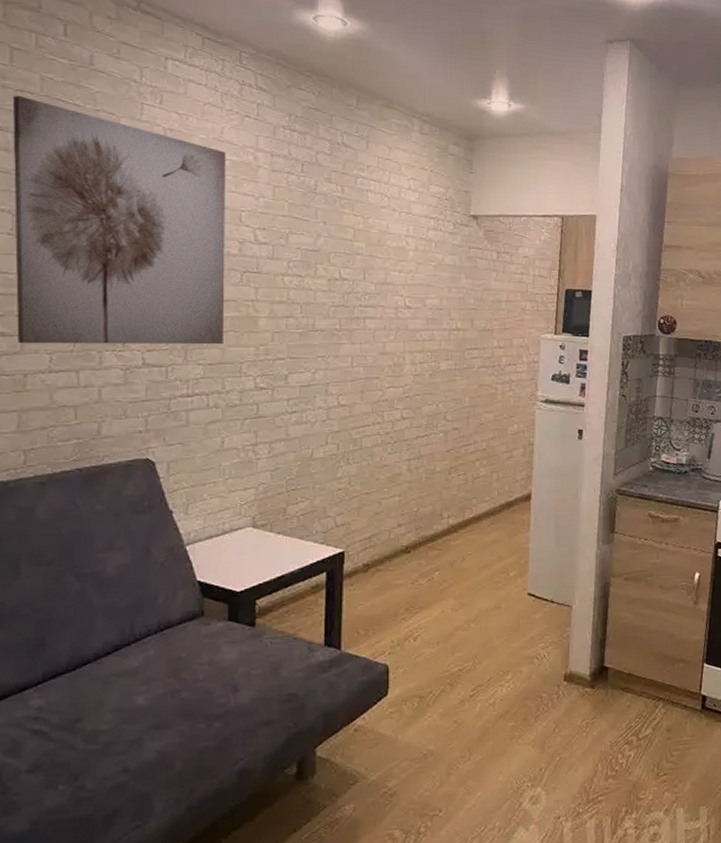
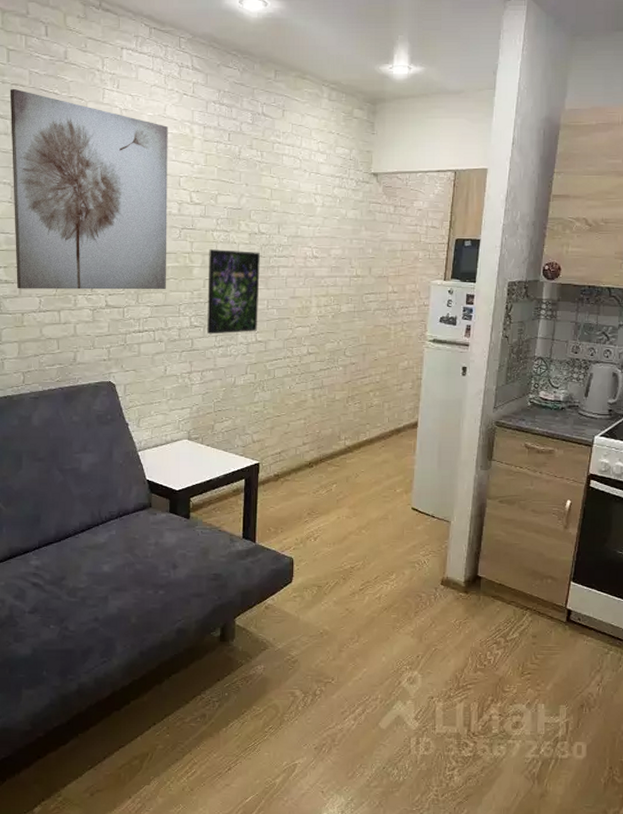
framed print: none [277,297,342,398] -> present [207,249,260,335]

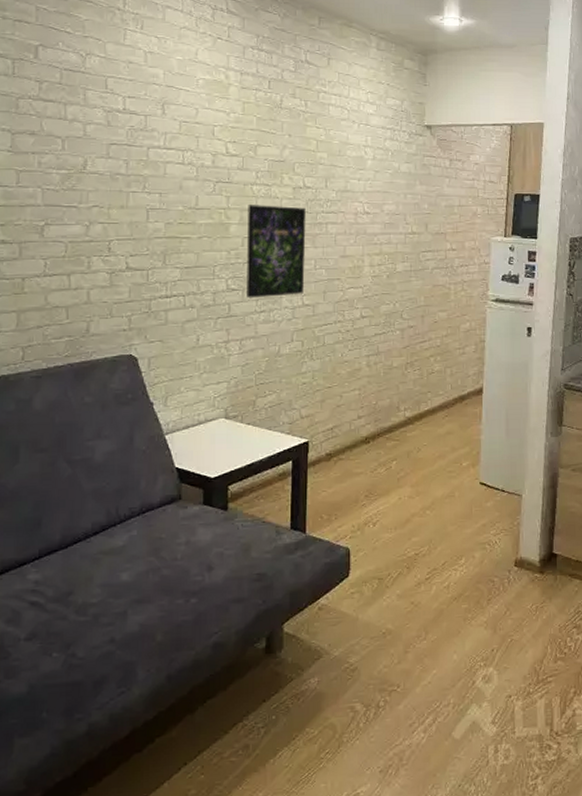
wall art: present [9,88,168,290] -> none [11,25,200,250]

